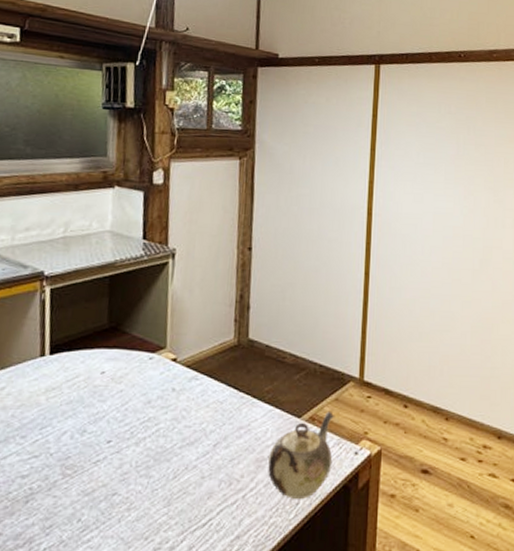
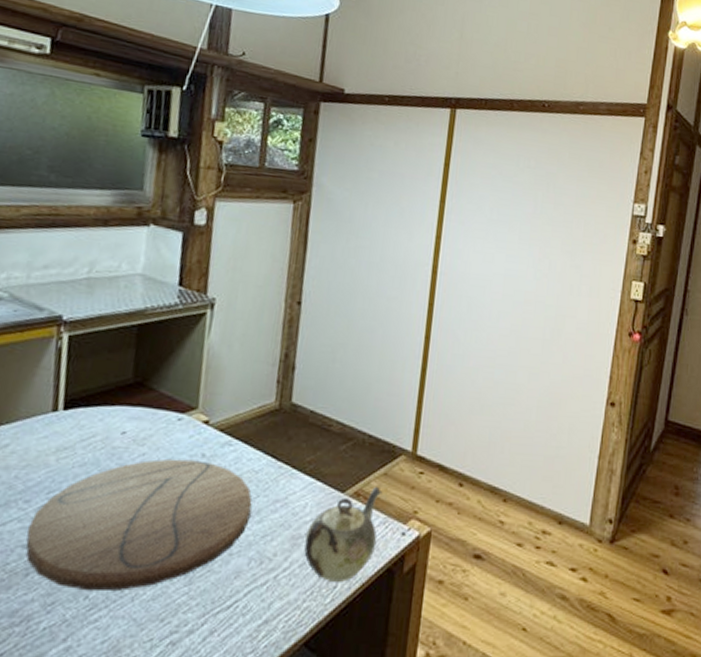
cutting board: none [24,394,219,515] -> present [26,458,252,592]

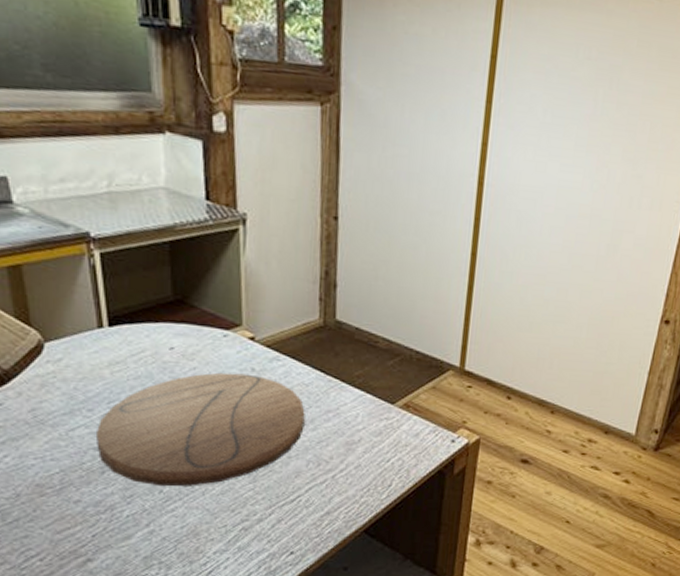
teapot: present [304,486,383,582] -> none [359,398,432,481]

